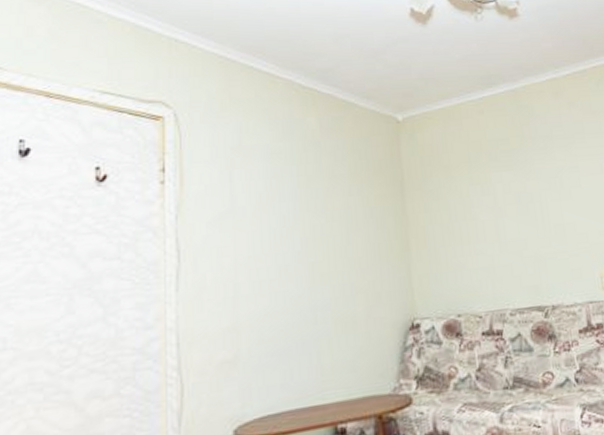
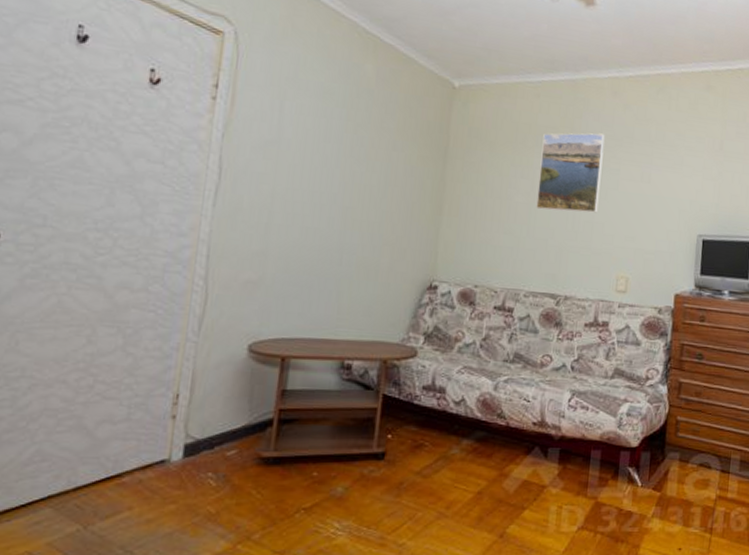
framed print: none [495,135,566,223] -> present [536,133,605,213]

